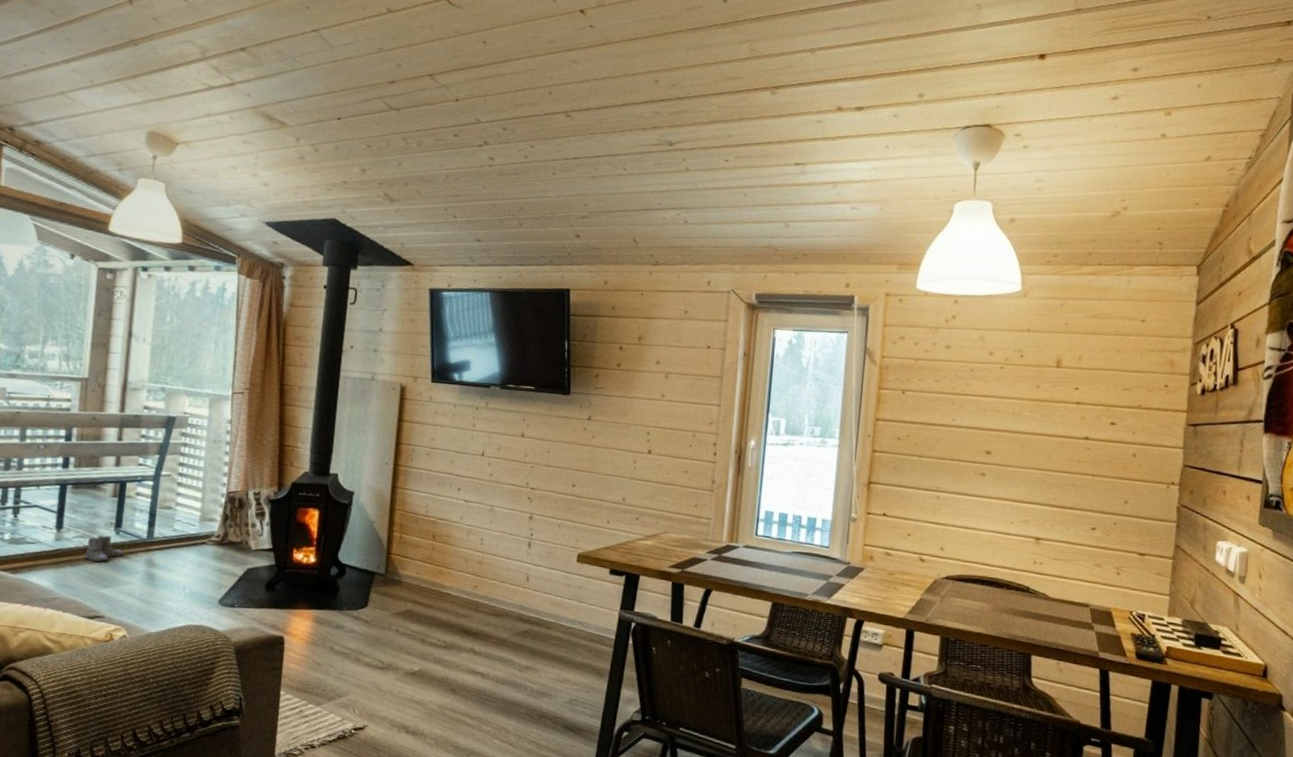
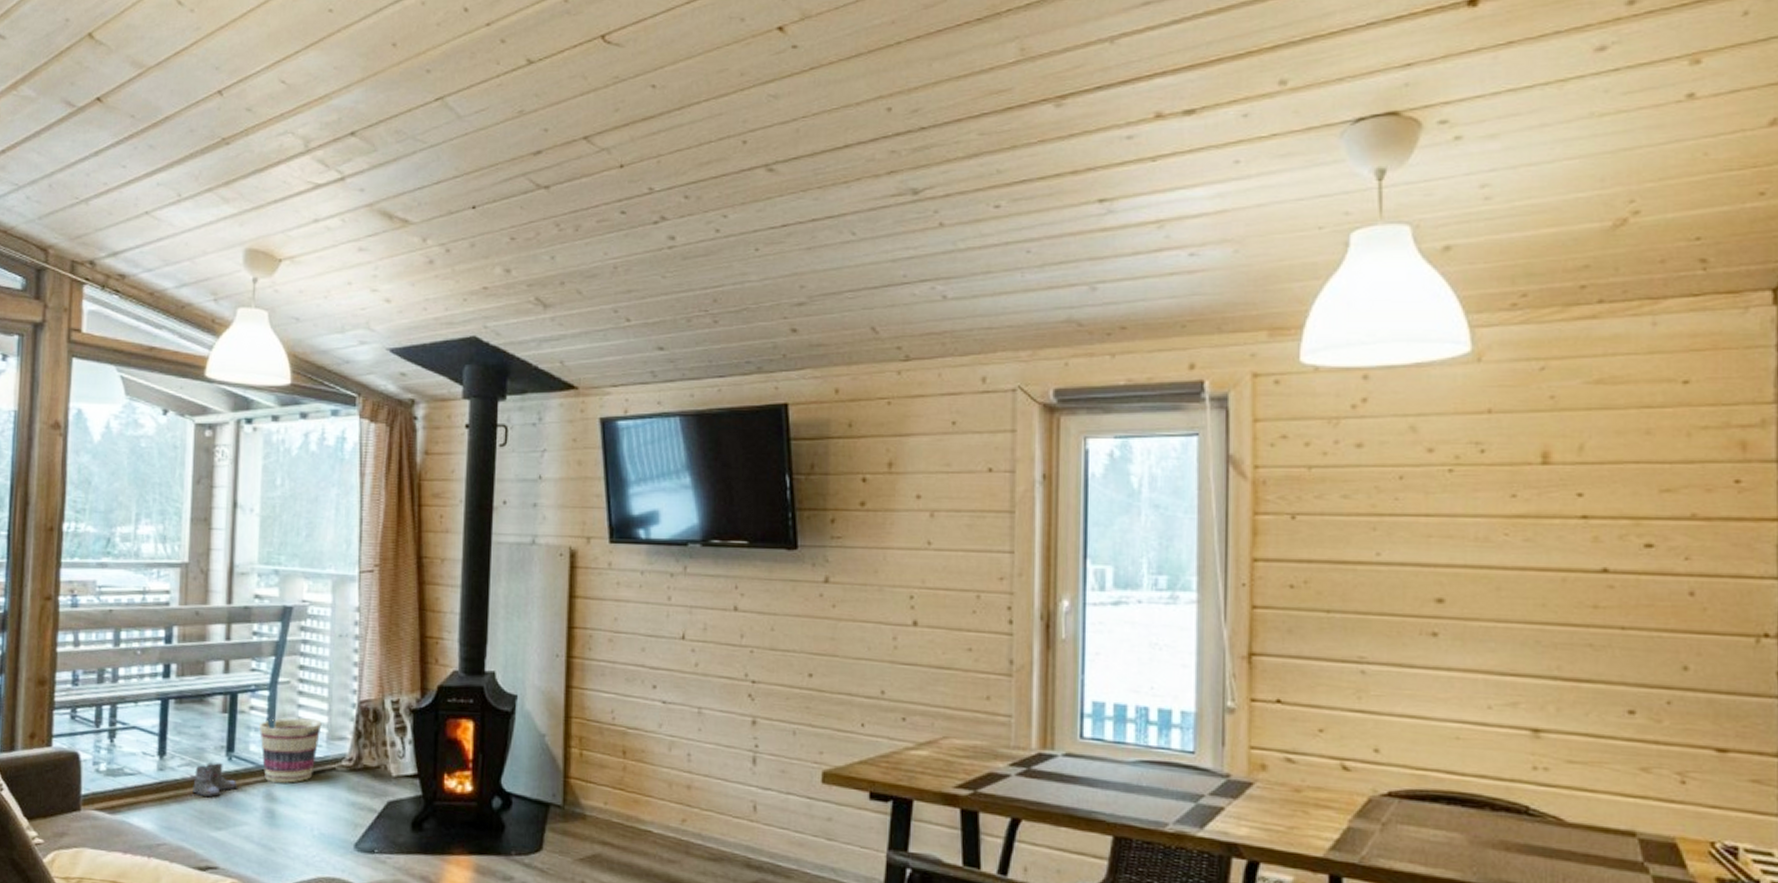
basket: none [144,502,196,553] -> present [260,717,322,783]

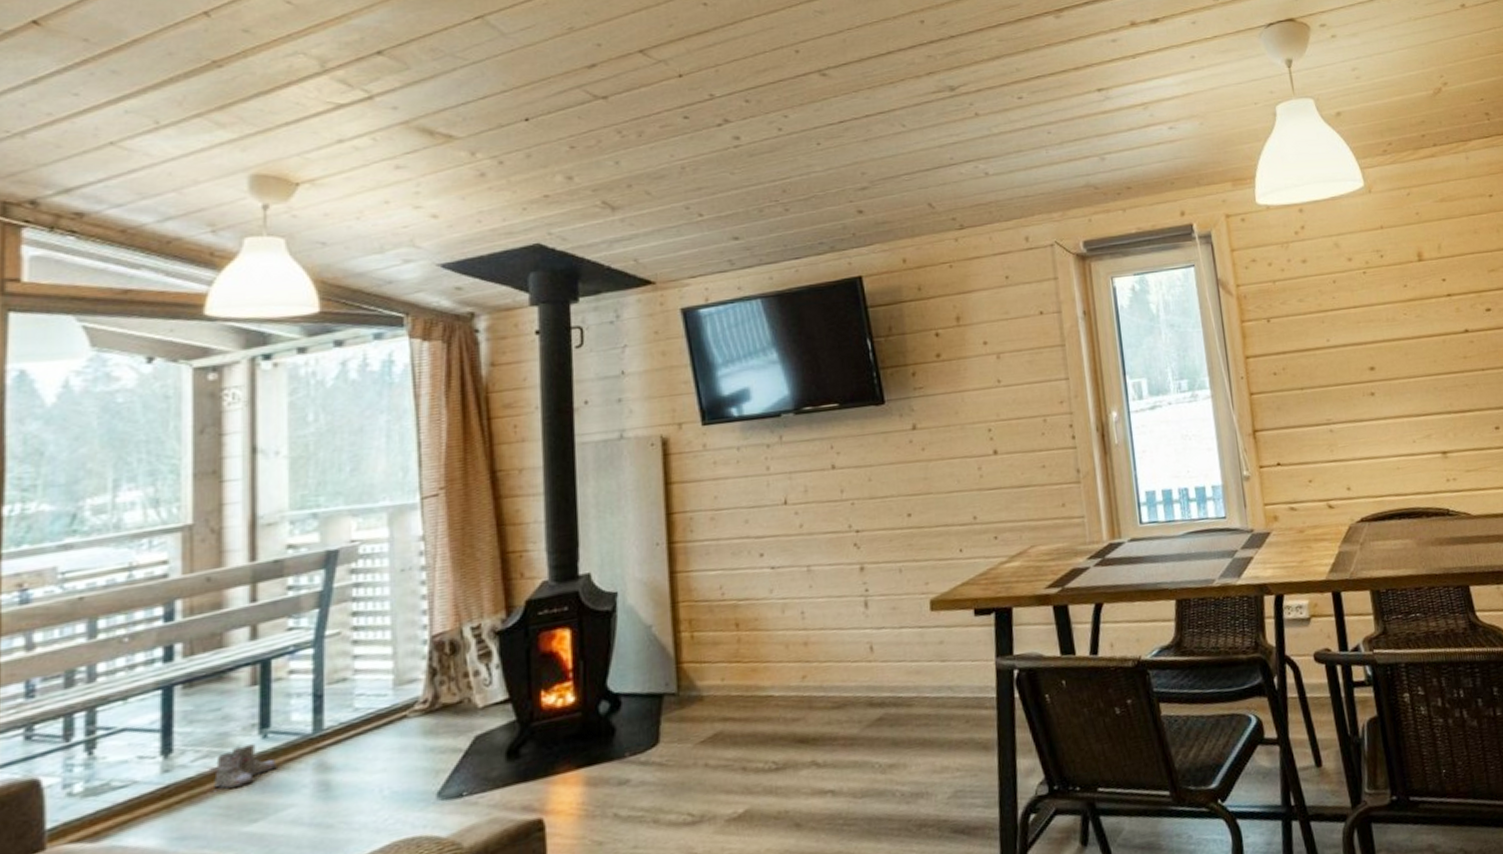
basket: present [260,717,322,783] -> none [304,666,386,751]

